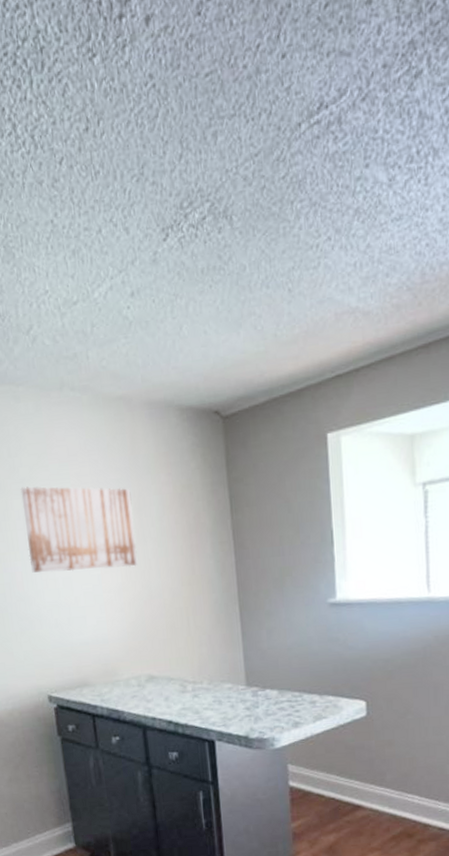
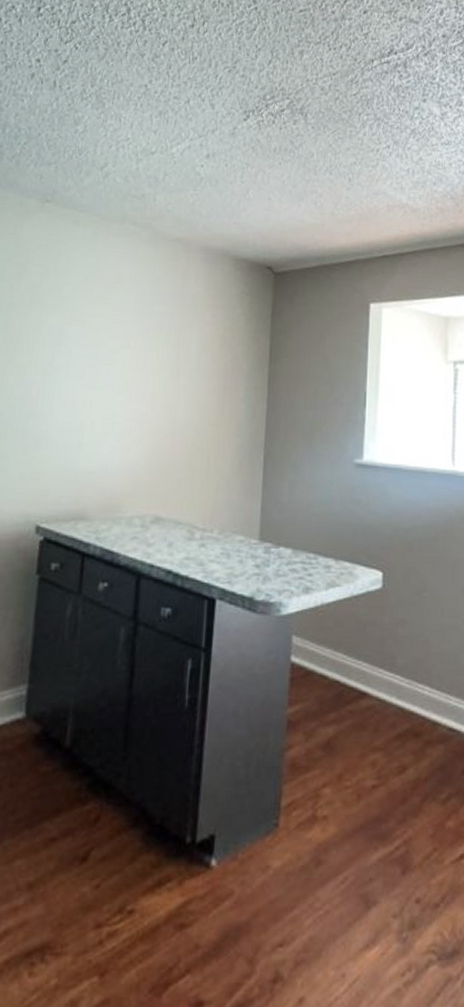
wall art: present [20,486,138,573] -> none [51,304,173,399]

